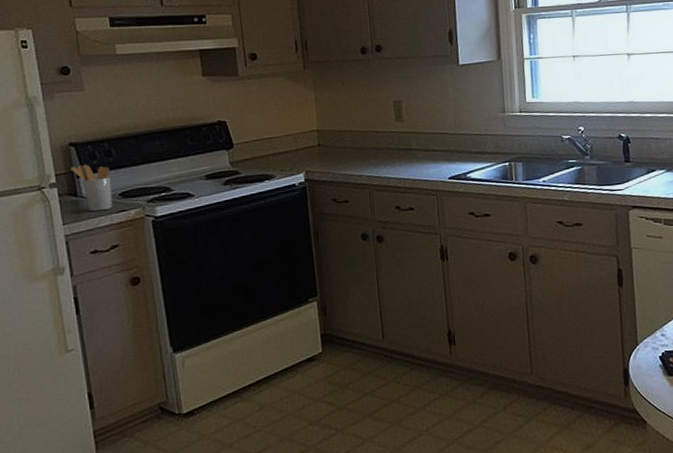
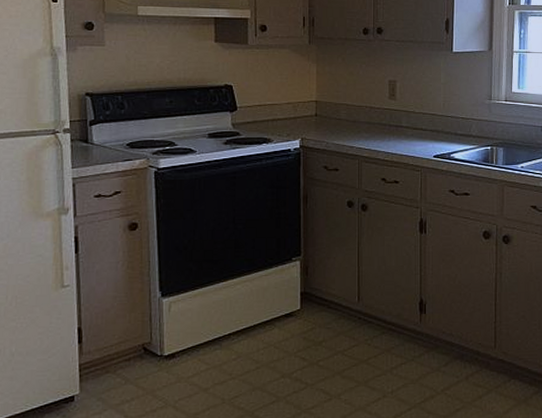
utensil holder: present [71,165,112,212] -> none [85,114,121,158]

